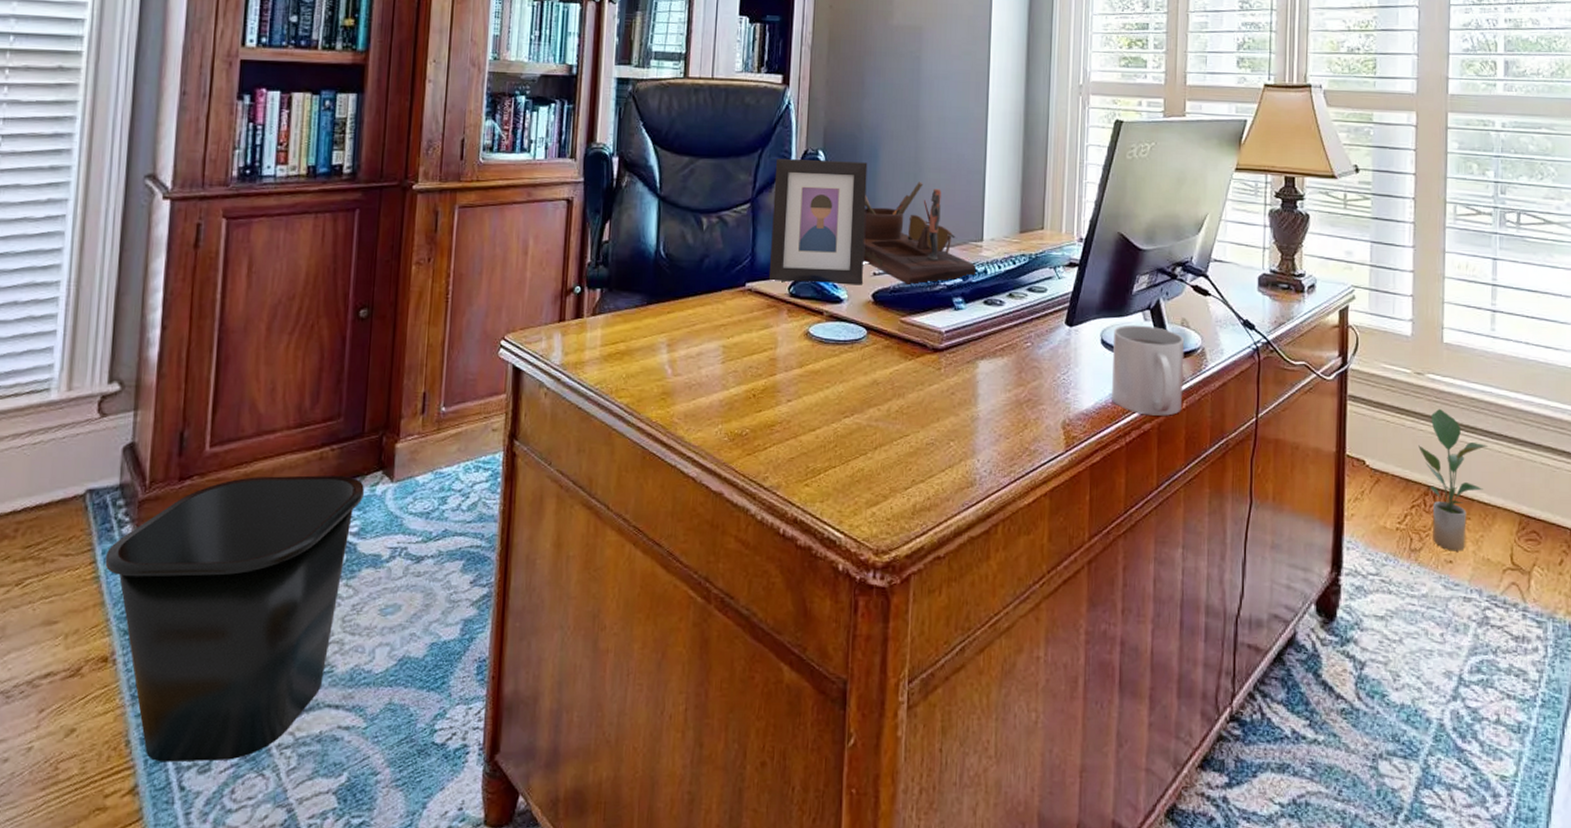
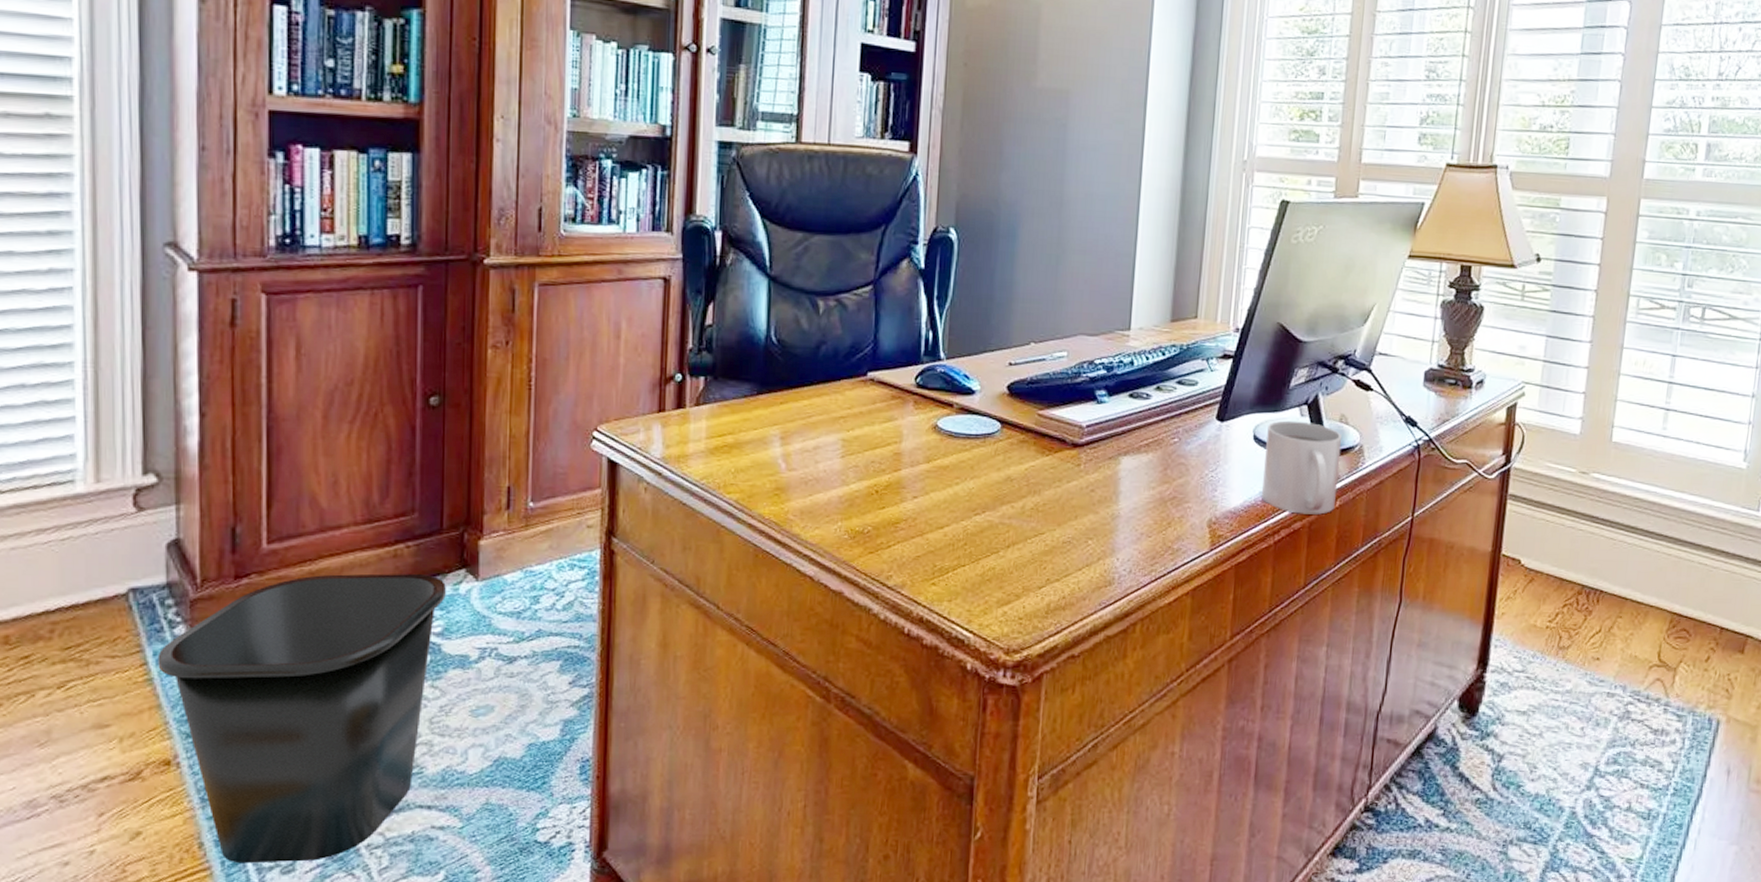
picture frame: present [768,159,868,284] -> none [893,236,1005,375]
desk organizer: present [862,181,976,286] -> none [997,264,1122,378]
potted plant: present [1418,408,1488,551] -> none [1576,508,1647,649]

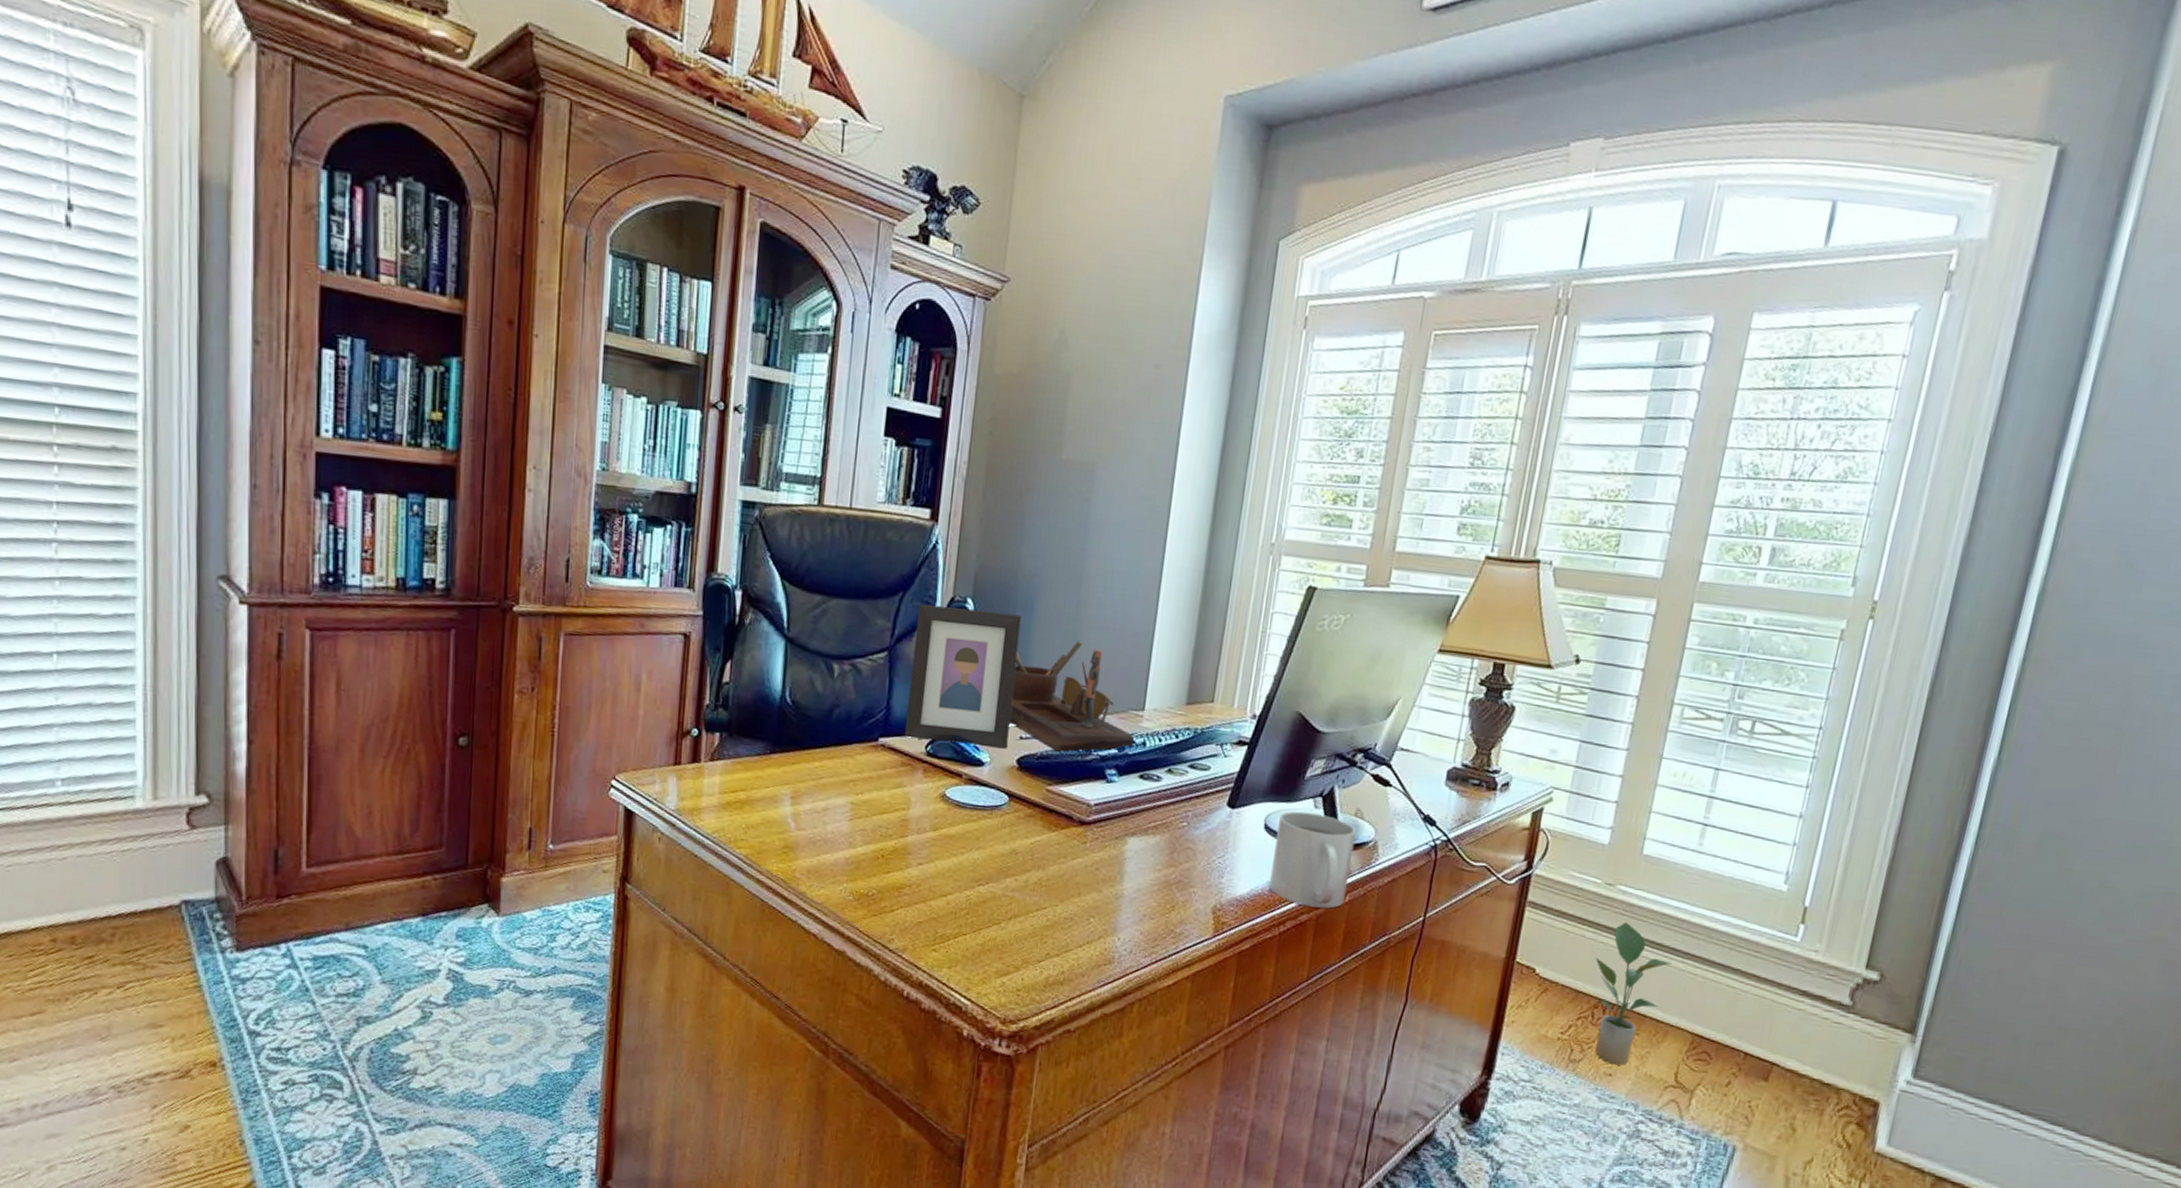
waste bin: present [157,573,446,864] -> none [206,900,469,1166]
picture frame: none [893,236,1005,375] -> present [904,604,1022,748]
desk organizer: none [997,264,1122,378] -> present [1008,640,1134,754]
potted plant: none [1576,508,1647,649] -> present [1595,921,1672,1066]

